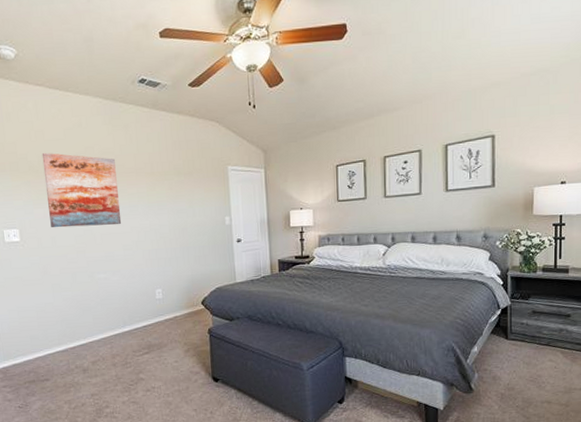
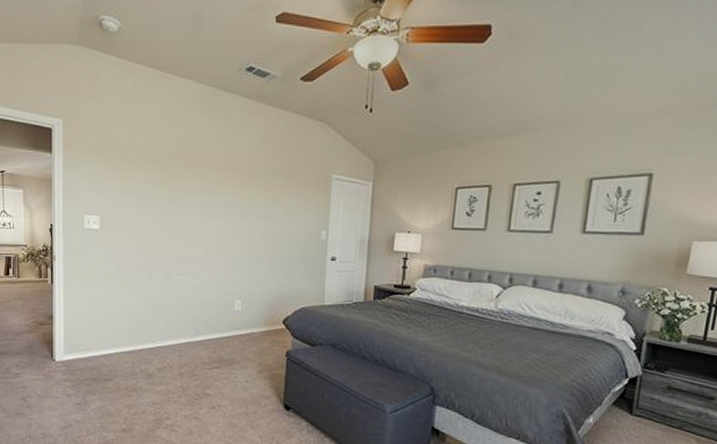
wall art: present [41,152,122,228] -> none [132,136,209,225]

